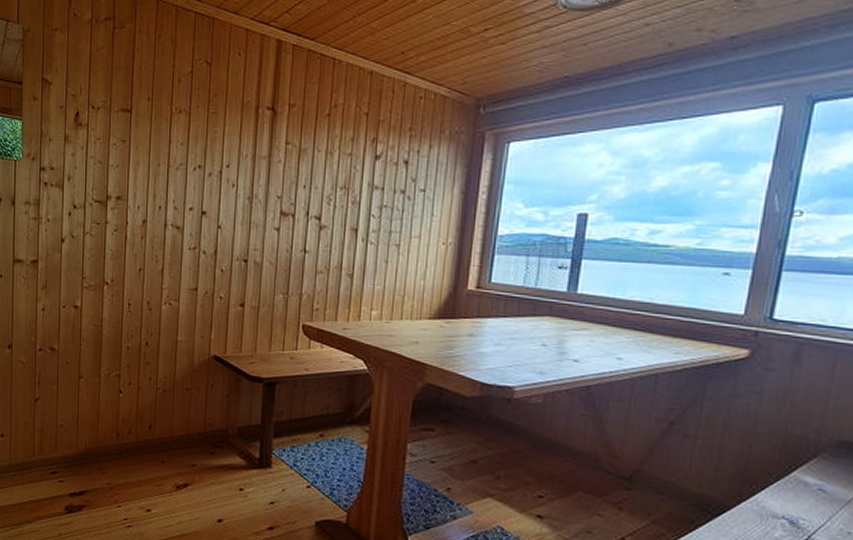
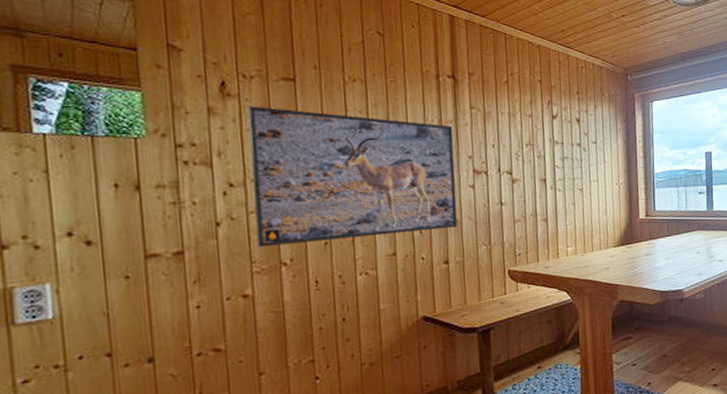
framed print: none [89,135,266,271] -> present [247,105,458,248]

